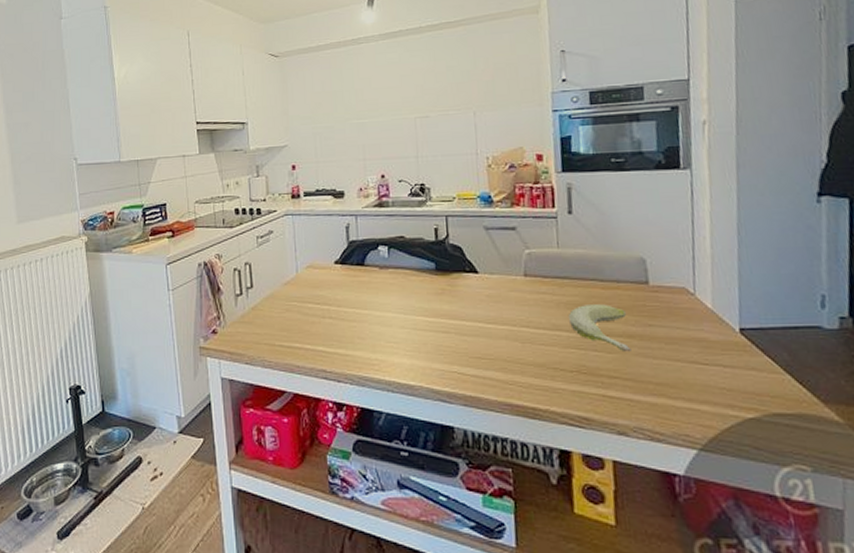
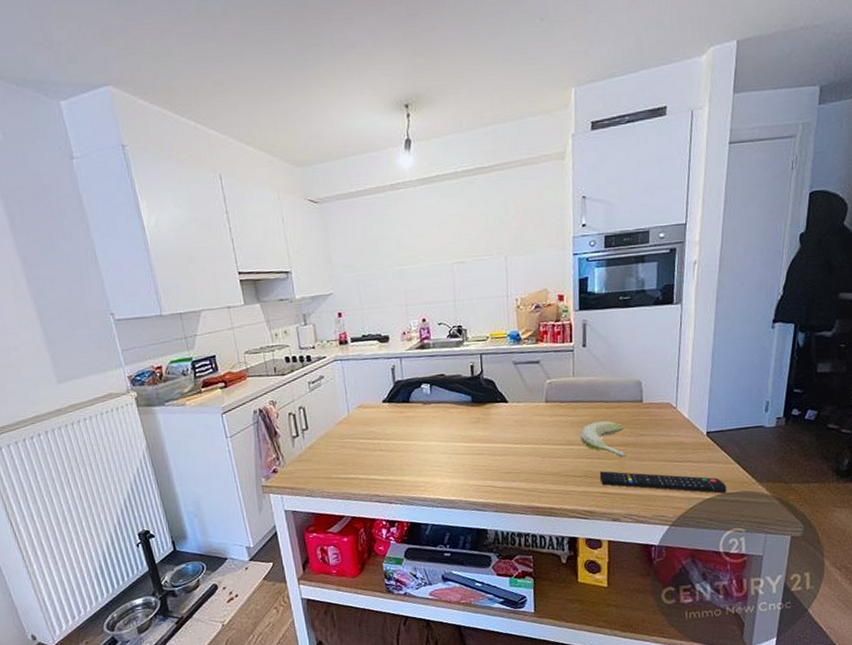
remote control: none [596,367,778,415] -> present [599,471,727,494]

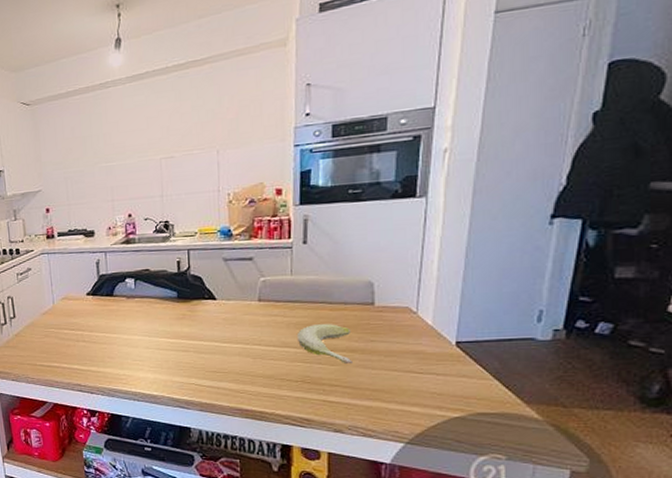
remote control: present [599,471,727,494] -> none [319,377,482,414]

